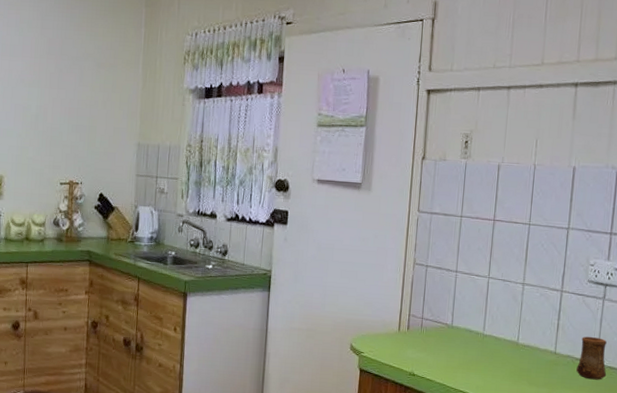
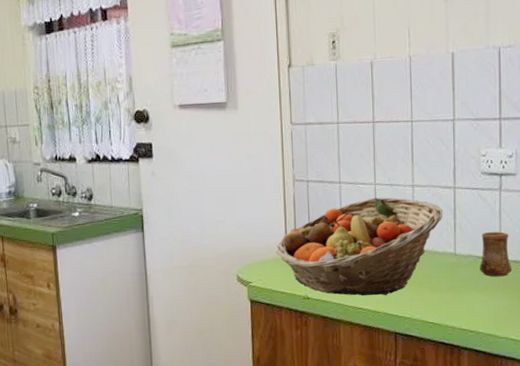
fruit basket: none [389,290,549,382] -> present [275,197,443,296]

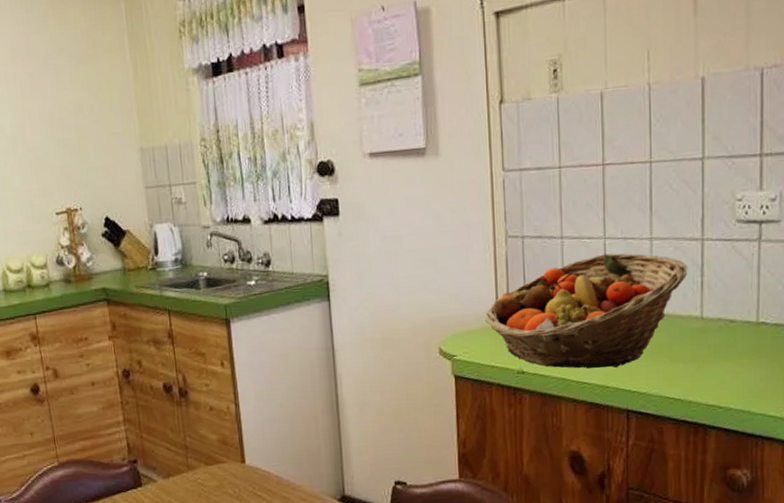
cup: present [480,231,512,277] -> none [732,290,773,344]

